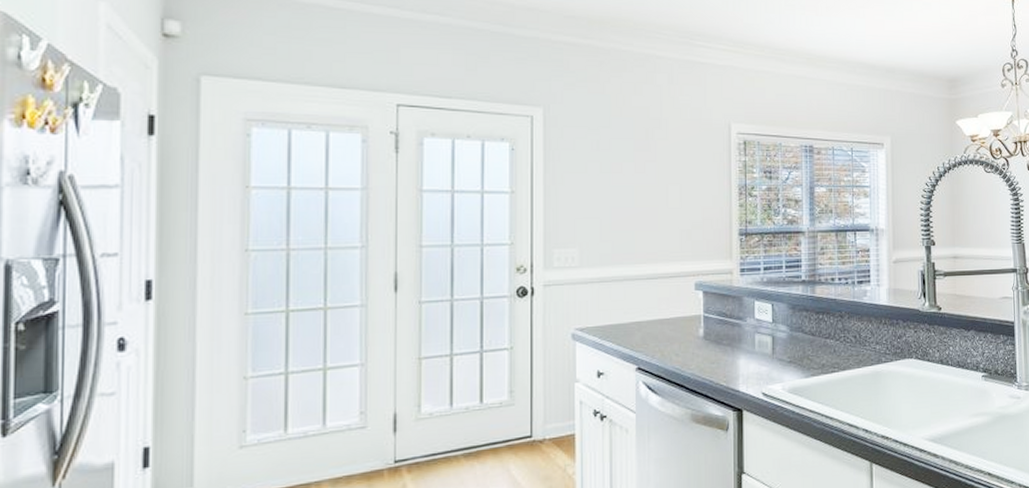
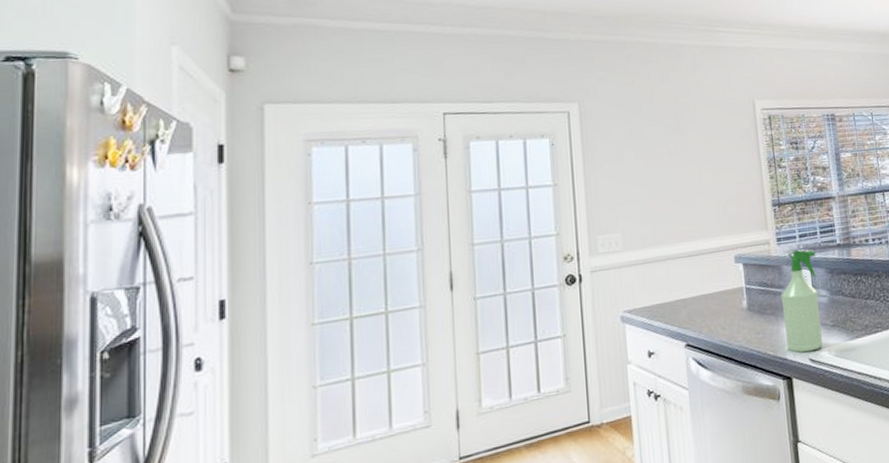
spray bottle: none [739,282,780,386] -> present [780,249,823,353]

